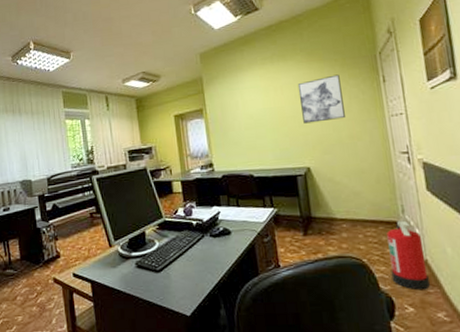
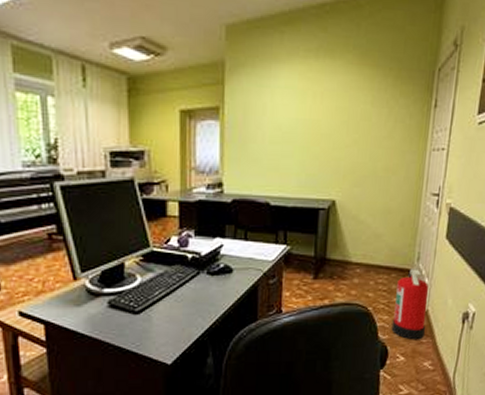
wall art: present [297,74,345,124] -> none [339,88,391,147]

